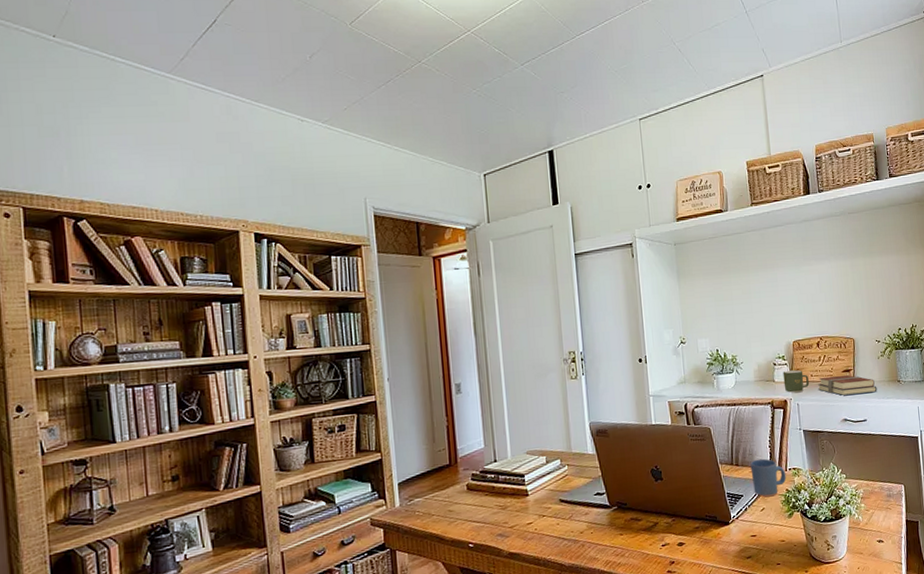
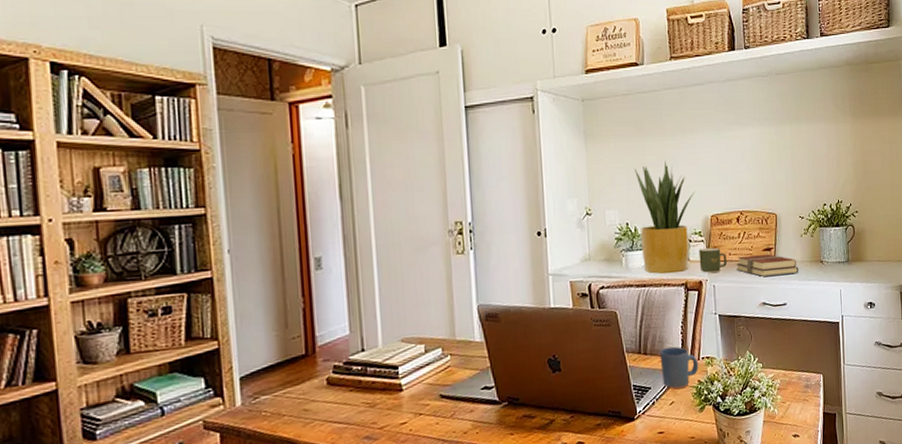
planter: none [723,294,778,394] -> present [635,161,695,274]

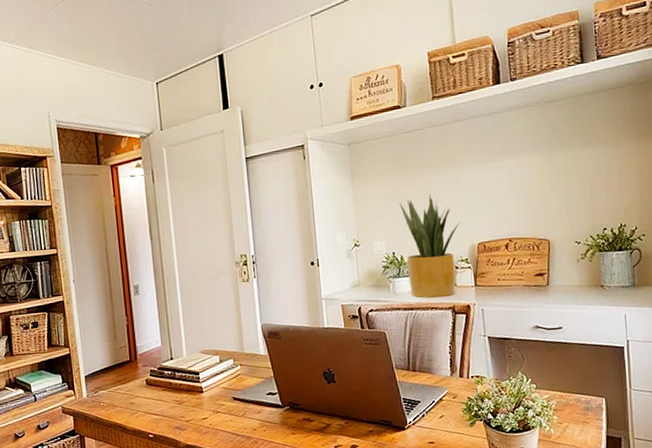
mug: present [660,346,699,390] -> none [428,365,468,405]
mug: present [699,247,727,274] -> none [466,273,495,298]
books: present [736,253,799,278] -> none [506,279,576,302]

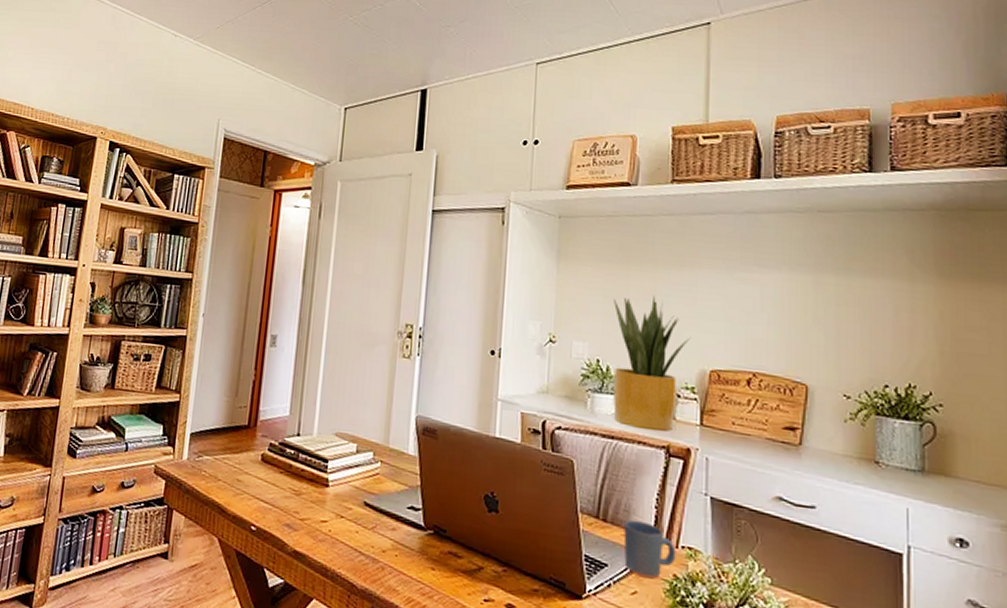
mug: none [428,365,468,405] -> present [623,519,676,579]

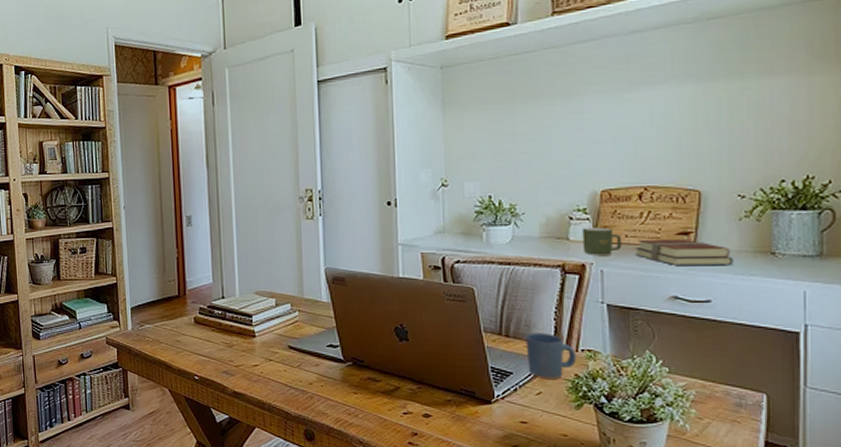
planter: present [613,296,691,432] -> none [502,129,580,253]
mug: none [689,408,728,444] -> present [582,227,621,257]
books: none [742,428,838,471] -> present [635,238,734,267]

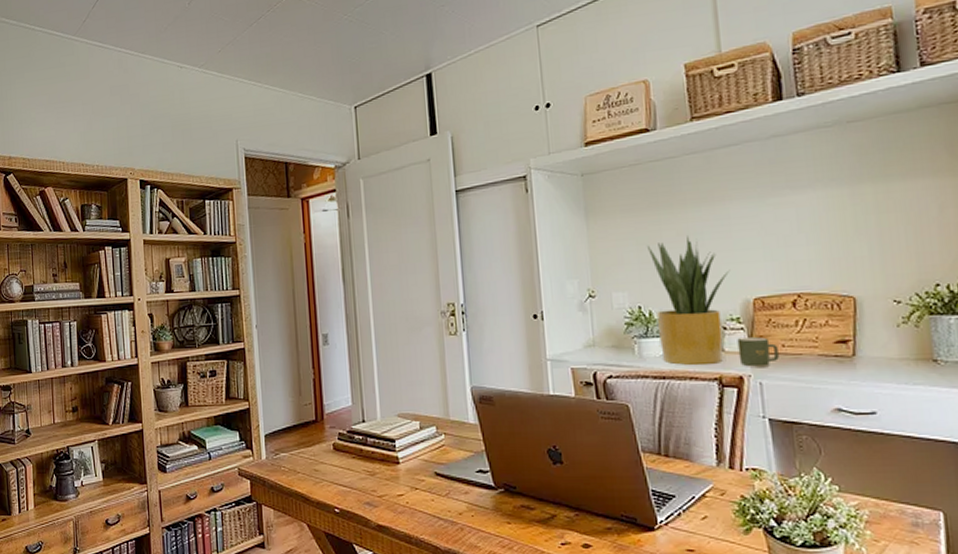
planter: none [502,129,580,253] -> present [648,236,730,366]
mug: present [525,332,577,380] -> none [686,451,742,503]
books: present [635,238,734,267] -> none [793,347,896,377]

